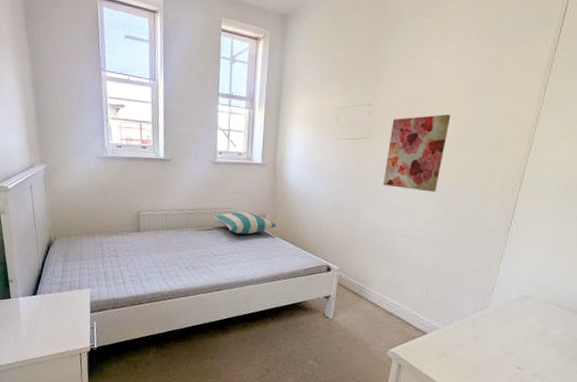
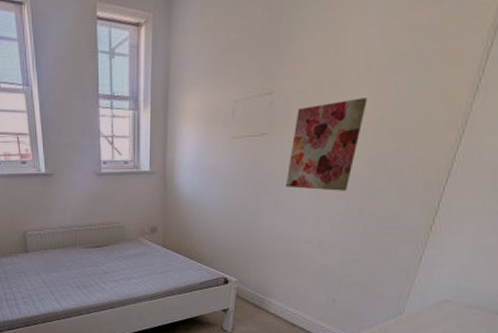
pillow: present [213,211,277,235] -> none [102,225,169,249]

